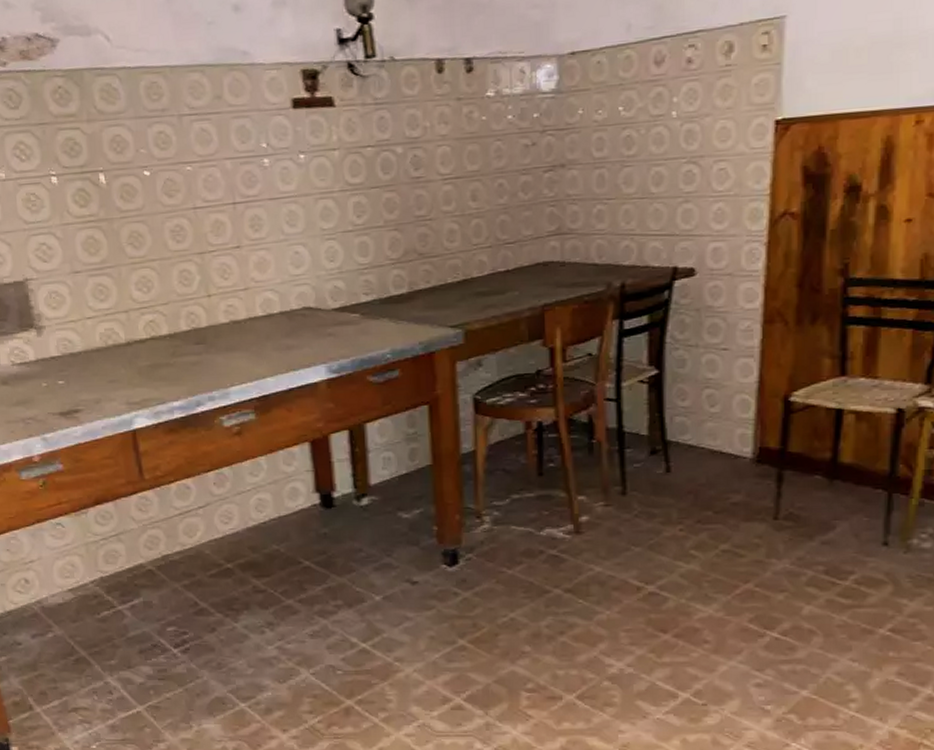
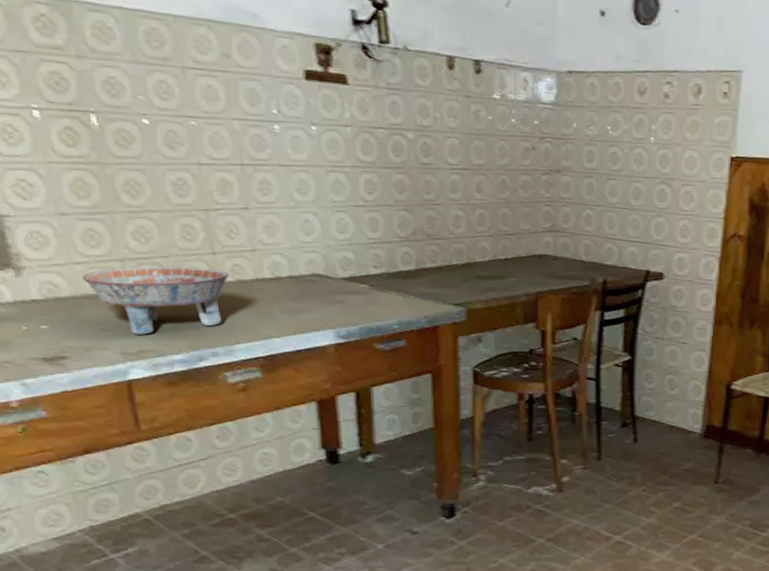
ceramic bowl: none [93,311,223,384] -> present [83,266,229,335]

